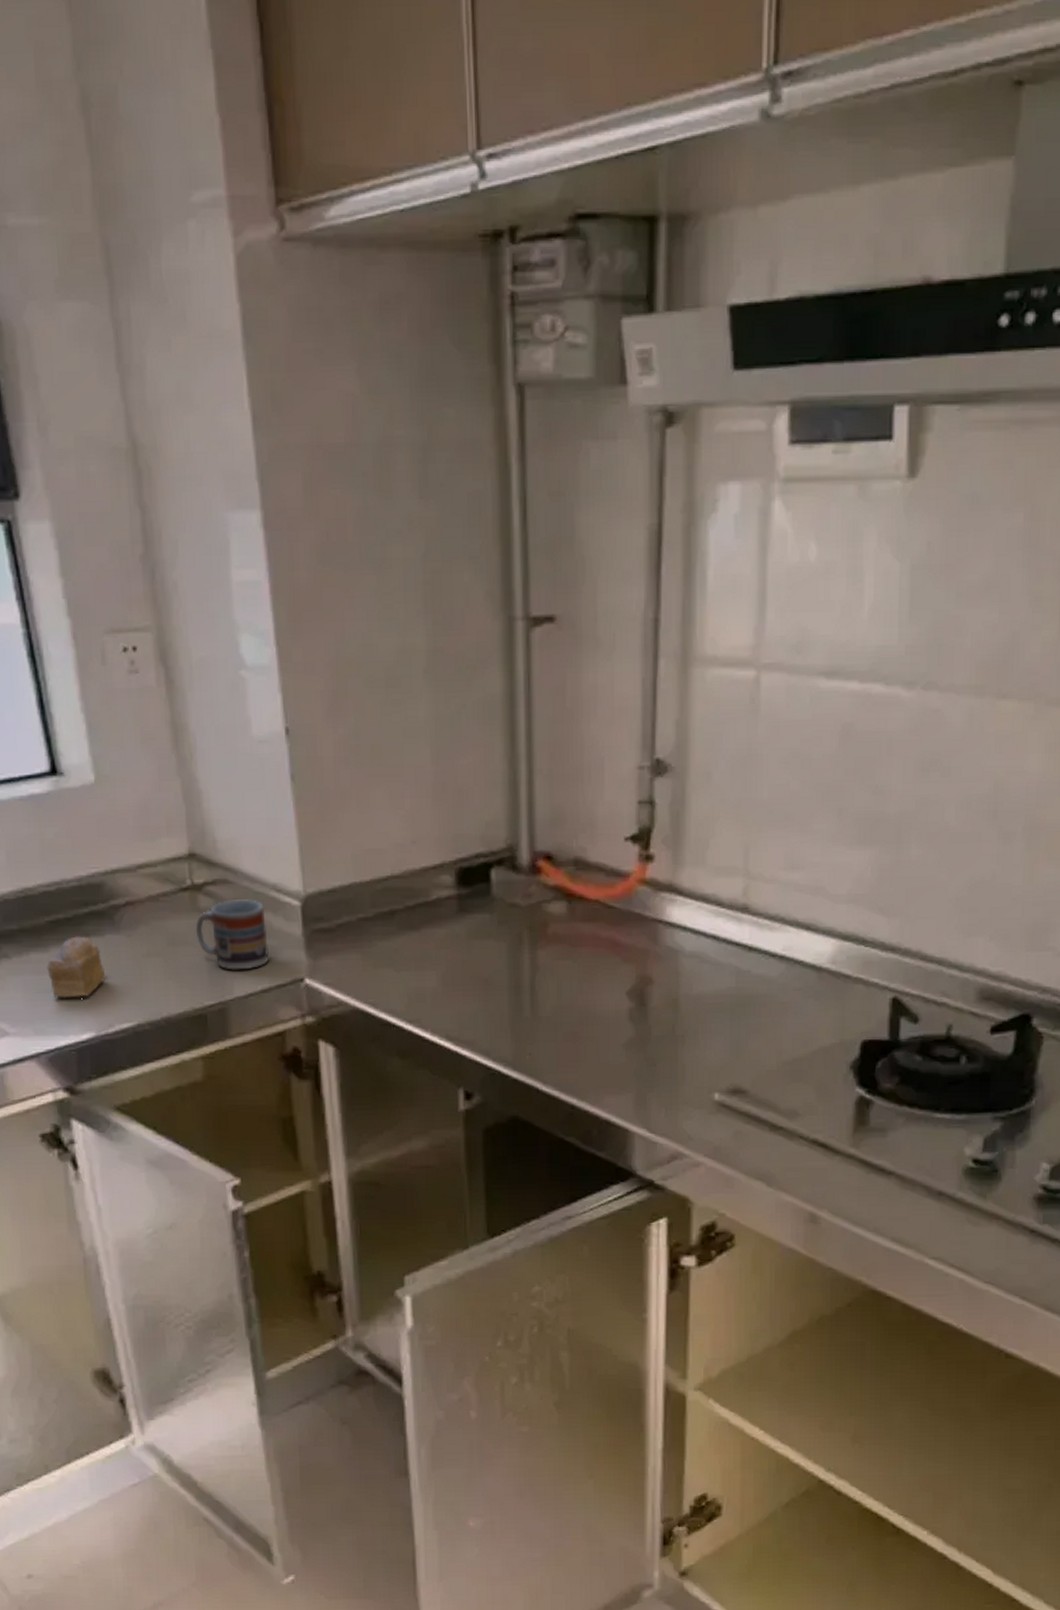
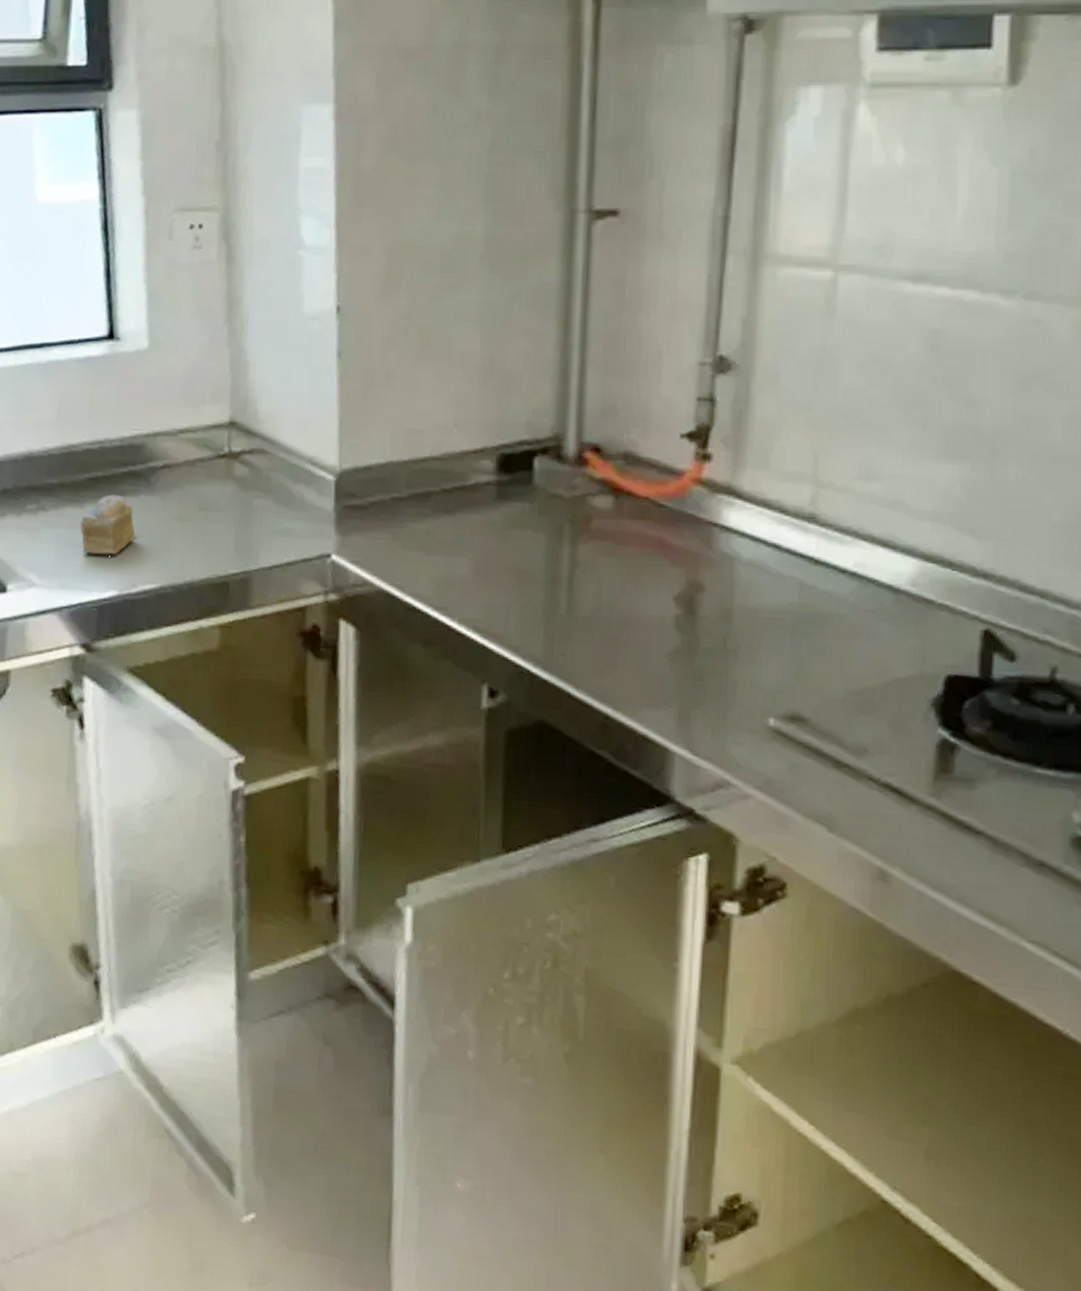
cup: present [195,899,270,970] -> none [227,470,299,541]

